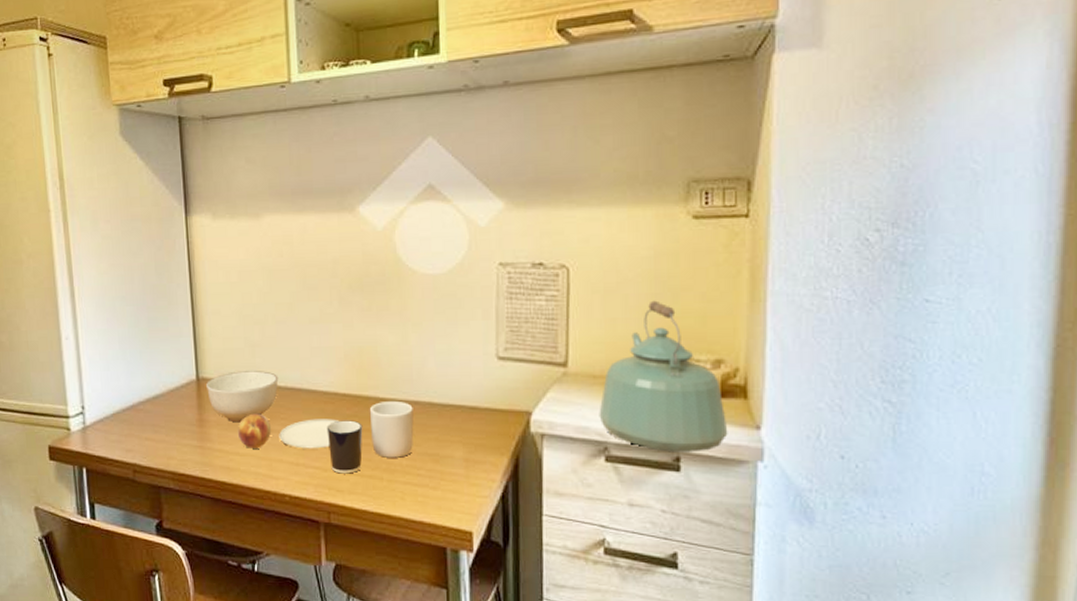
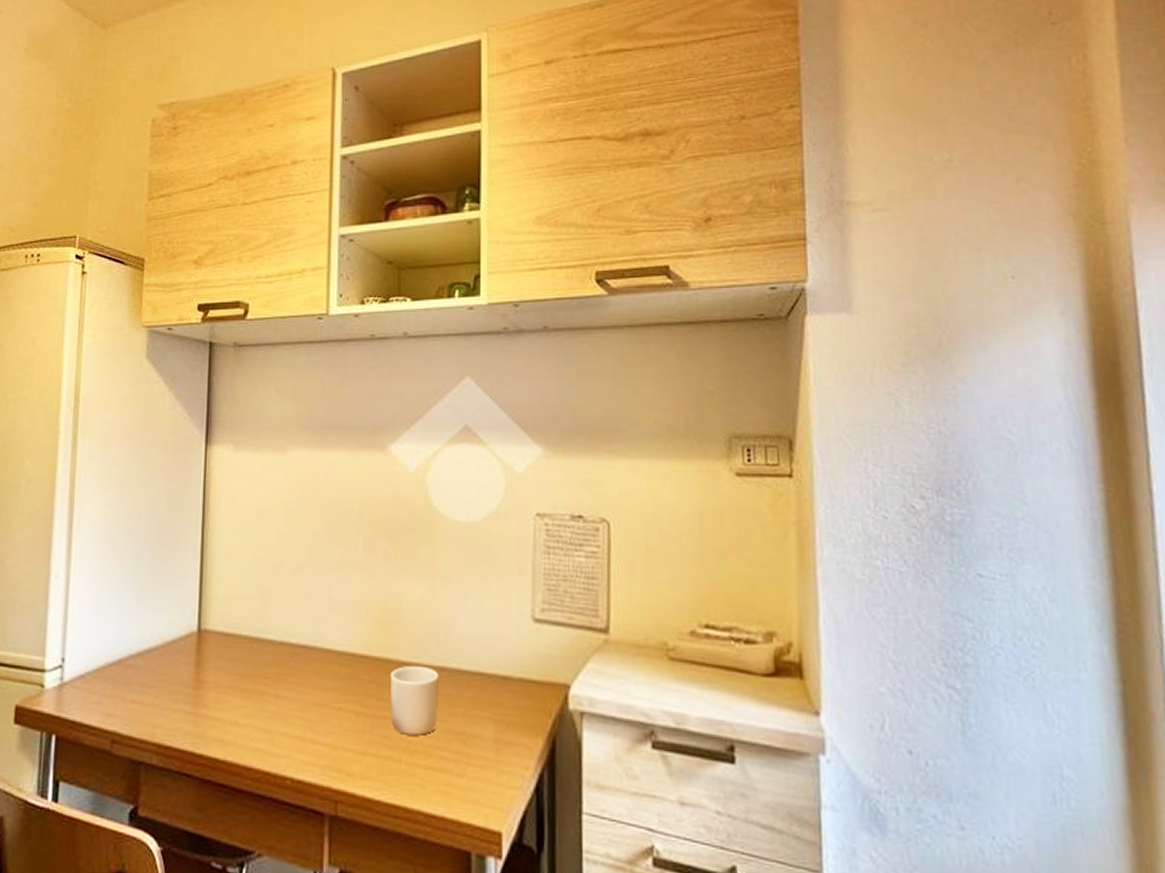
bowl: present [206,371,279,423] -> none [208,623,291,686]
fruit: present [237,413,272,449] -> none [238,674,278,718]
plate: present [279,419,340,449] -> none [285,684,356,721]
mug: present [326,420,363,474] -> none [340,686,381,754]
kettle: present [599,300,728,453] -> none [644,562,785,741]

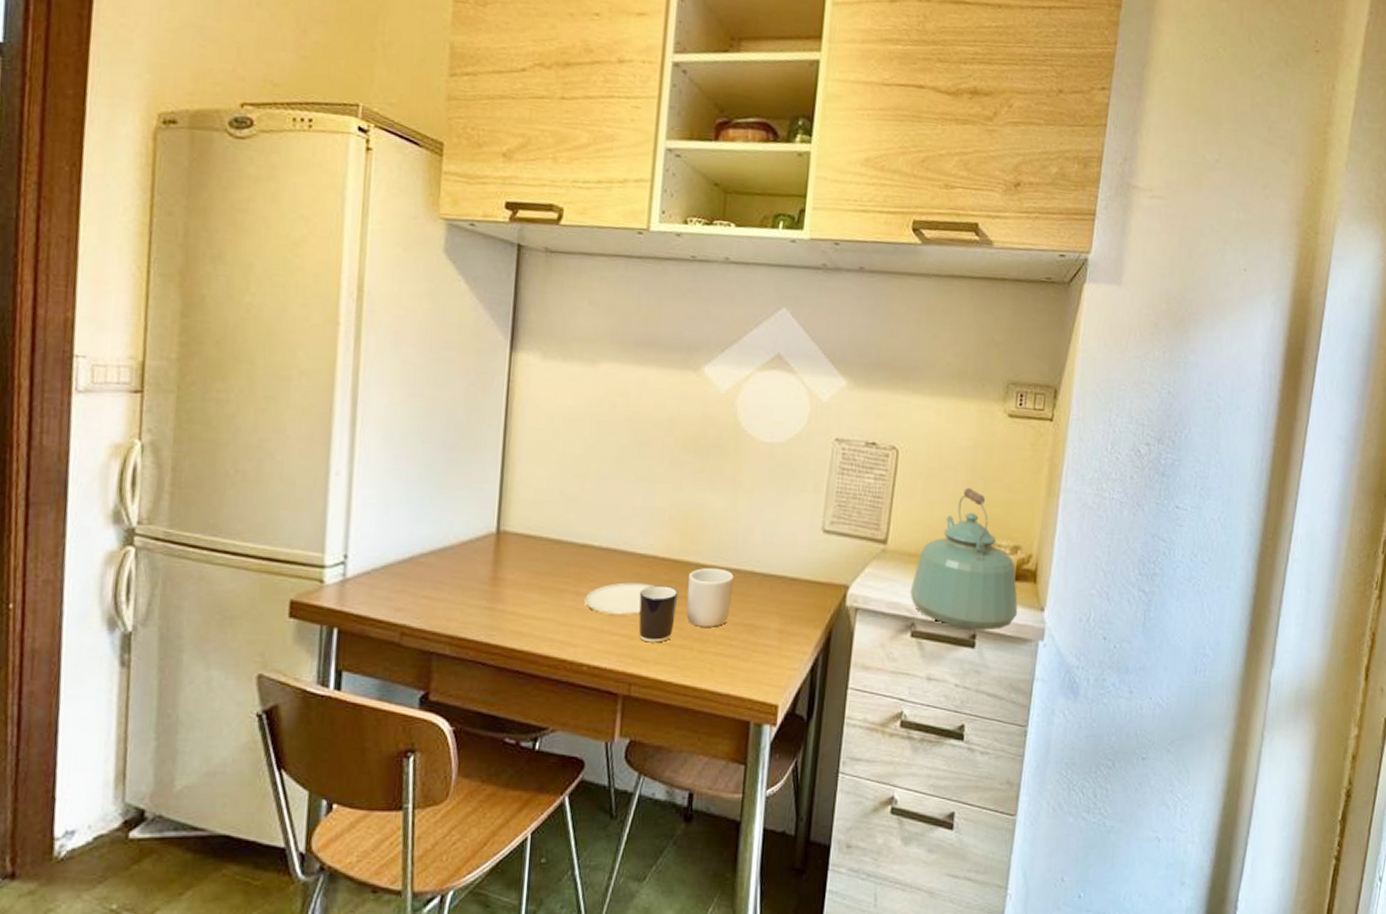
plate: none [285,684,356,721] -> present [585,582,655,615]
mug: none [340,686,381,754] -> present [638,585,679,643]
kettle: none [644,562,785,741] -> present [910,487,1018,631]

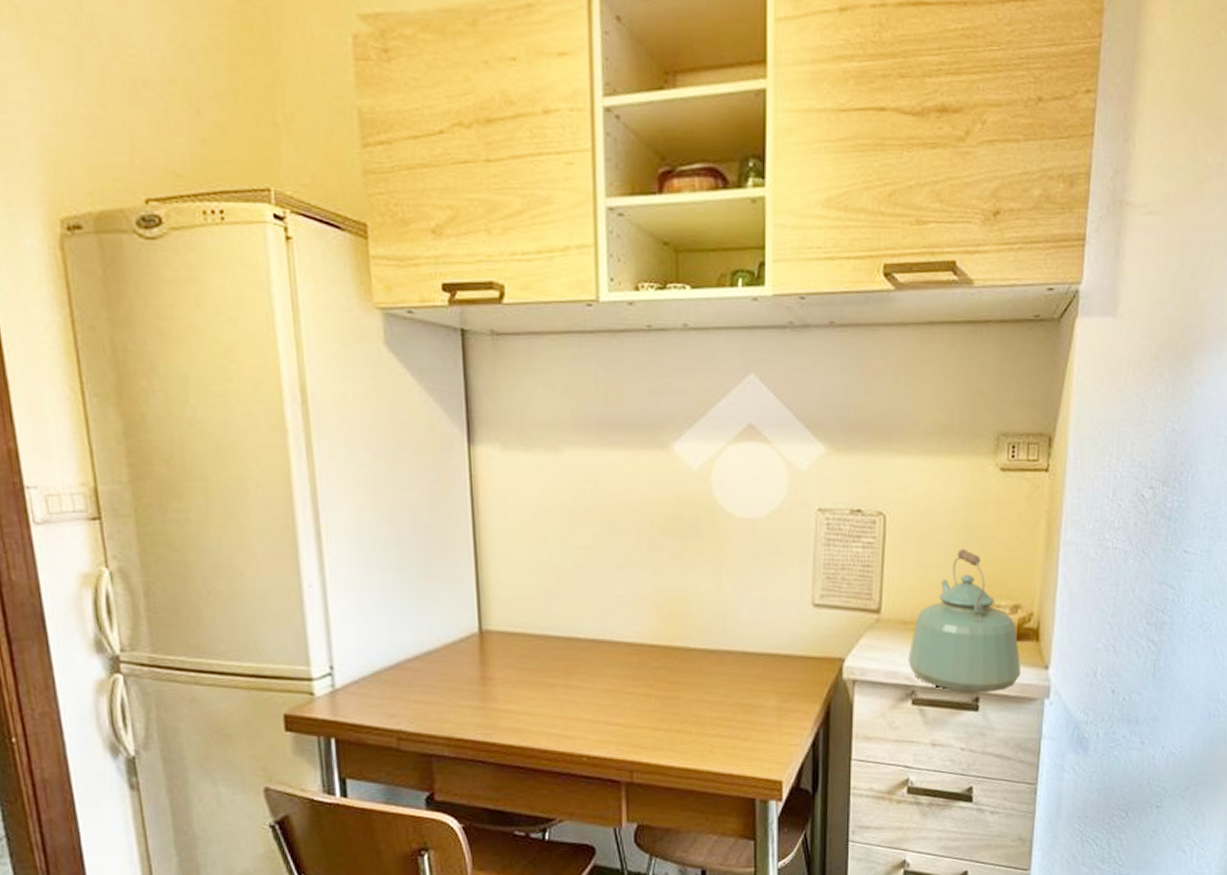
plate: present [585,582,655,615] -> none [577,671,646,705]
mug: present [638,585,679,643] -> none [631,672,671,730]
mug: present [686,567,734,627] -> none [678,650,726,710]

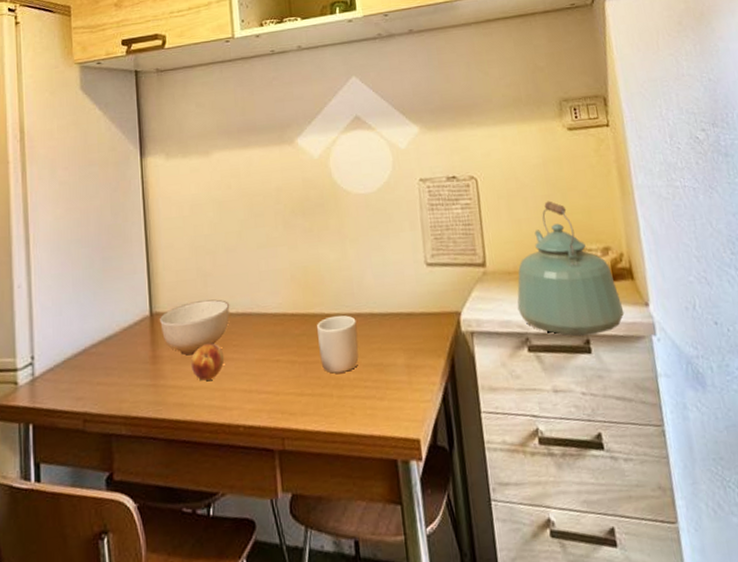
bowl: none [491,621,578,680] -> present [160,299,230,356]
fruit: none [527,668,569,707] -> present [190,343,225,381]
mug: none [678,650,726,710] -> present [316,315,359,374]

